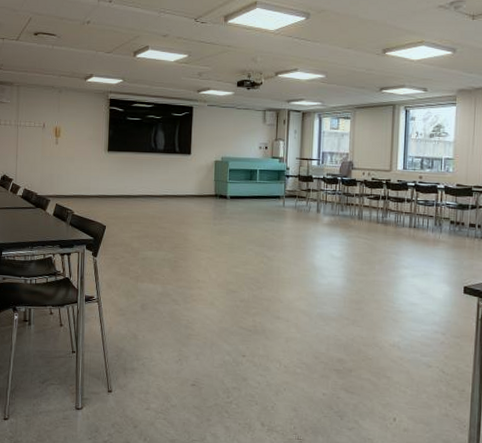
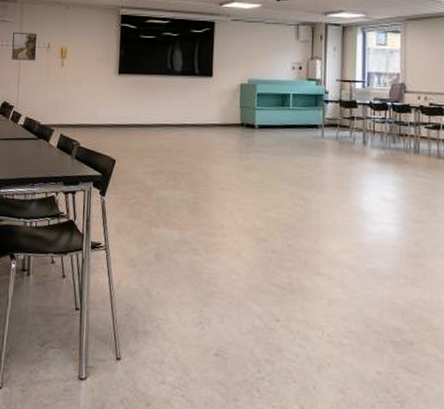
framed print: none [10,112,33,139] -> present [12,32,37,61]

